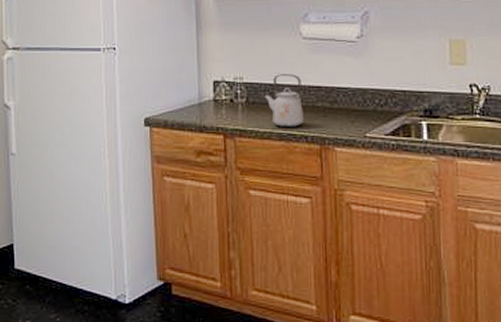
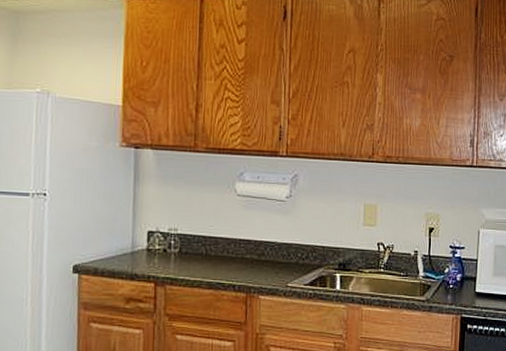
kettle: present [264,74,303,128] -> none [197,227,233,278]

